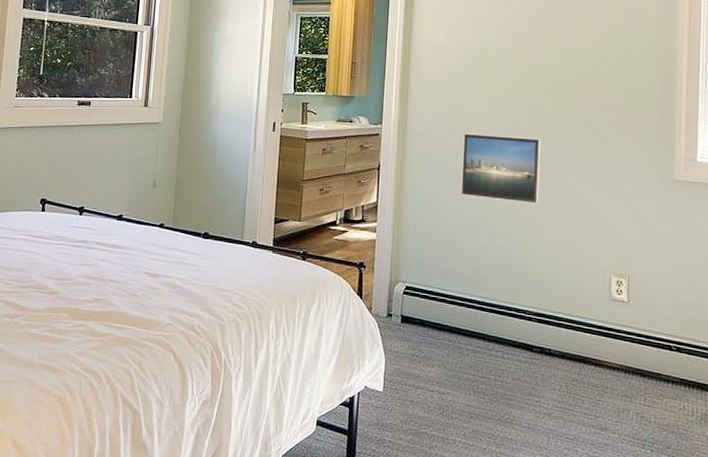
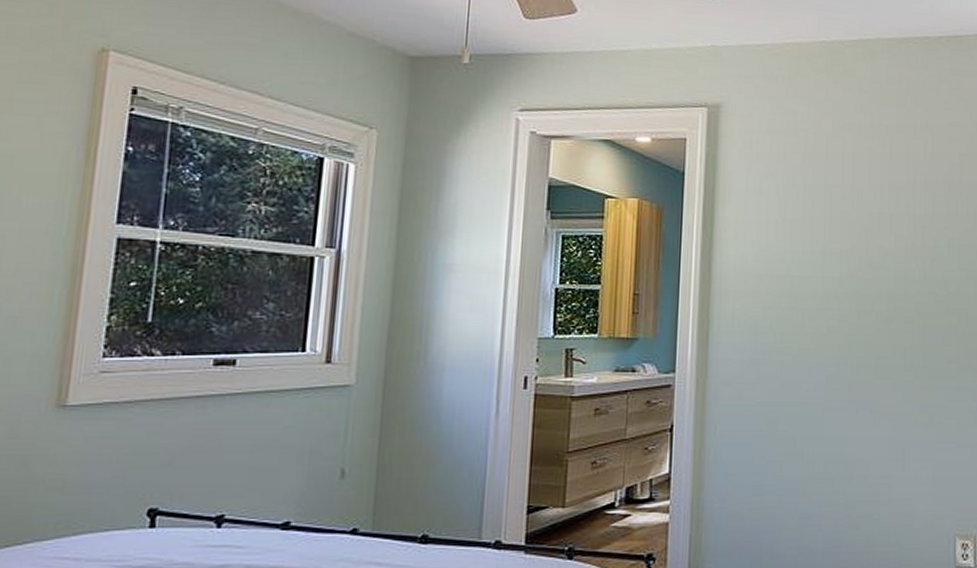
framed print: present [461,133,541,205] -> none [777,378,873,461]

